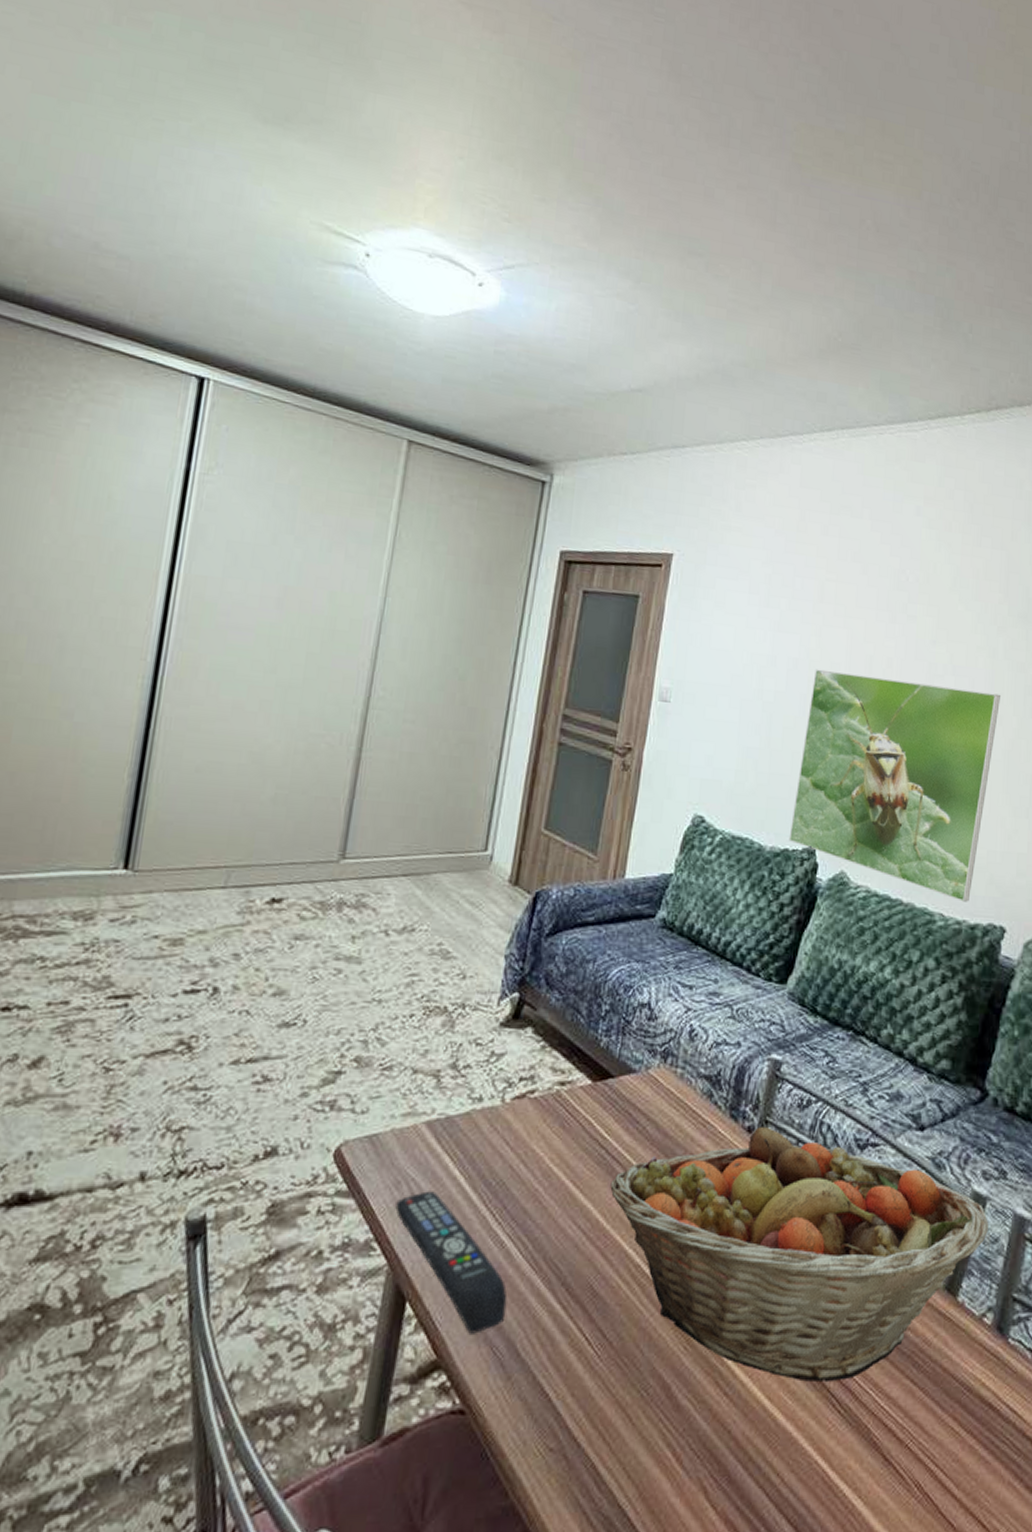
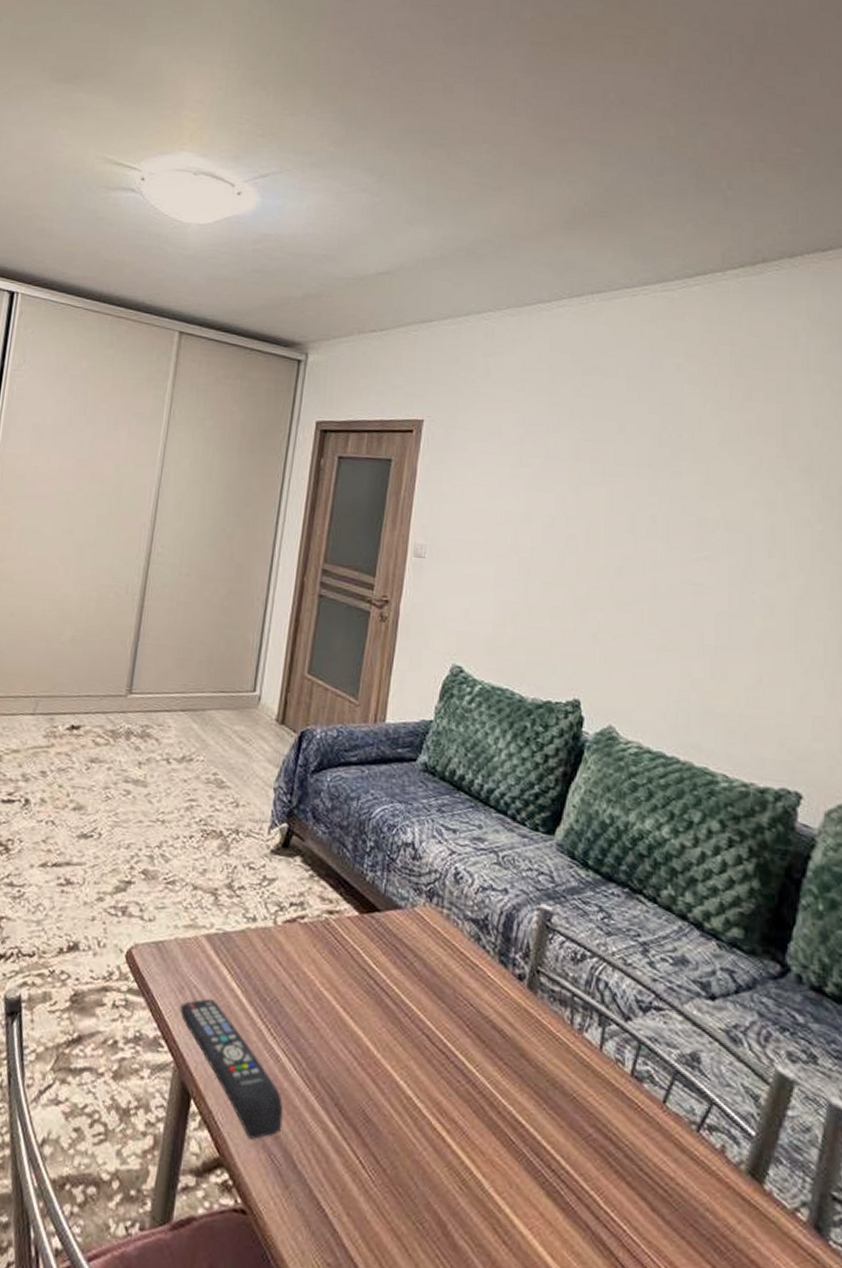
fruit basket: present [610,1127,988,1382] -> none [379,976,797,1252]
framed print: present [788,669,1000,902] -> none [551,525,783,765]

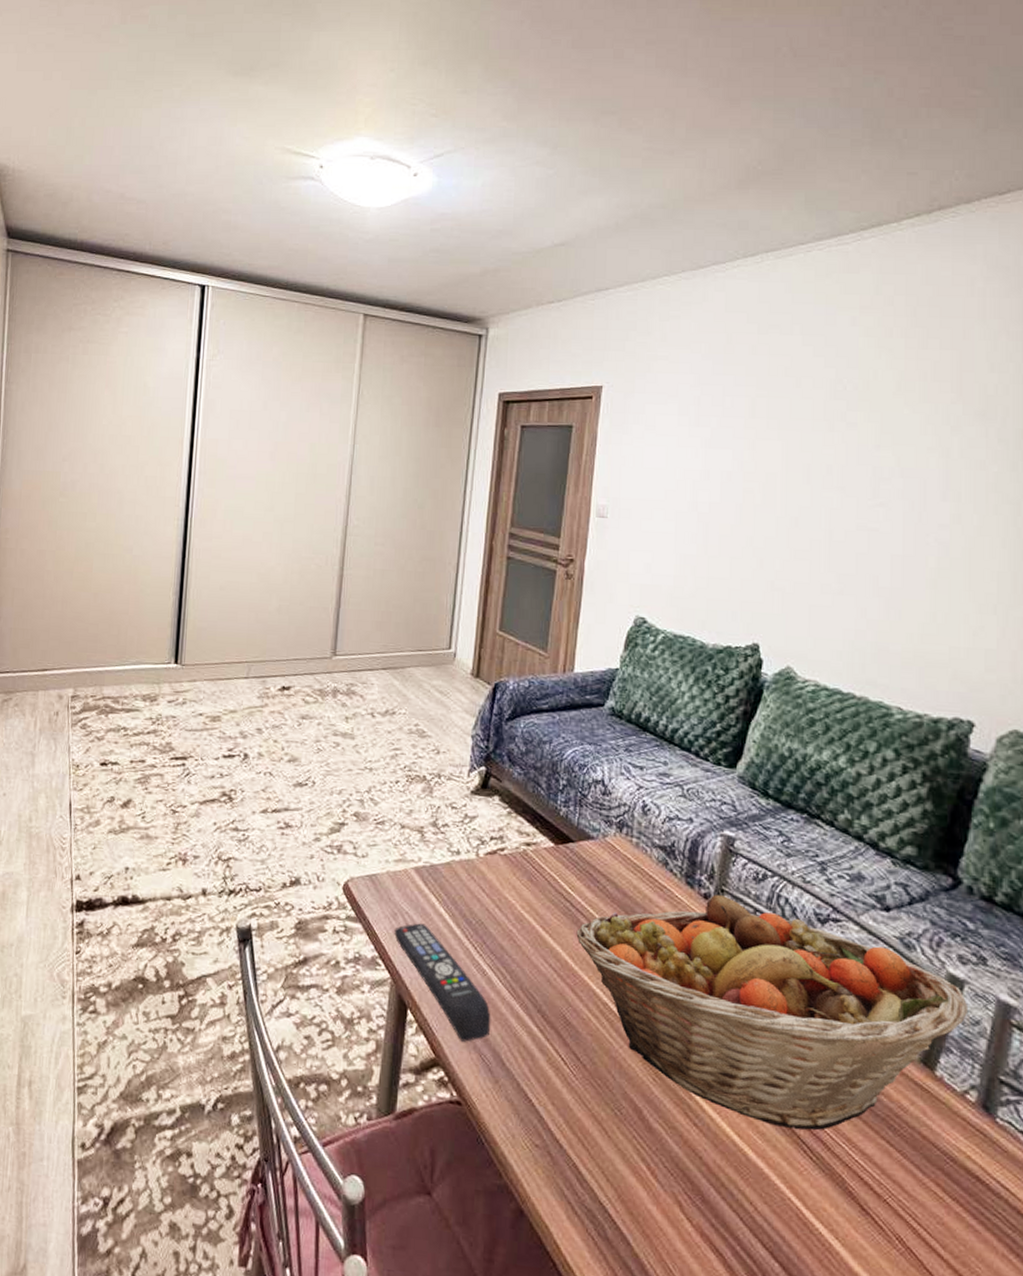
fruit basket: none [379,976,797,1252] -> present [576,895,967,1131]

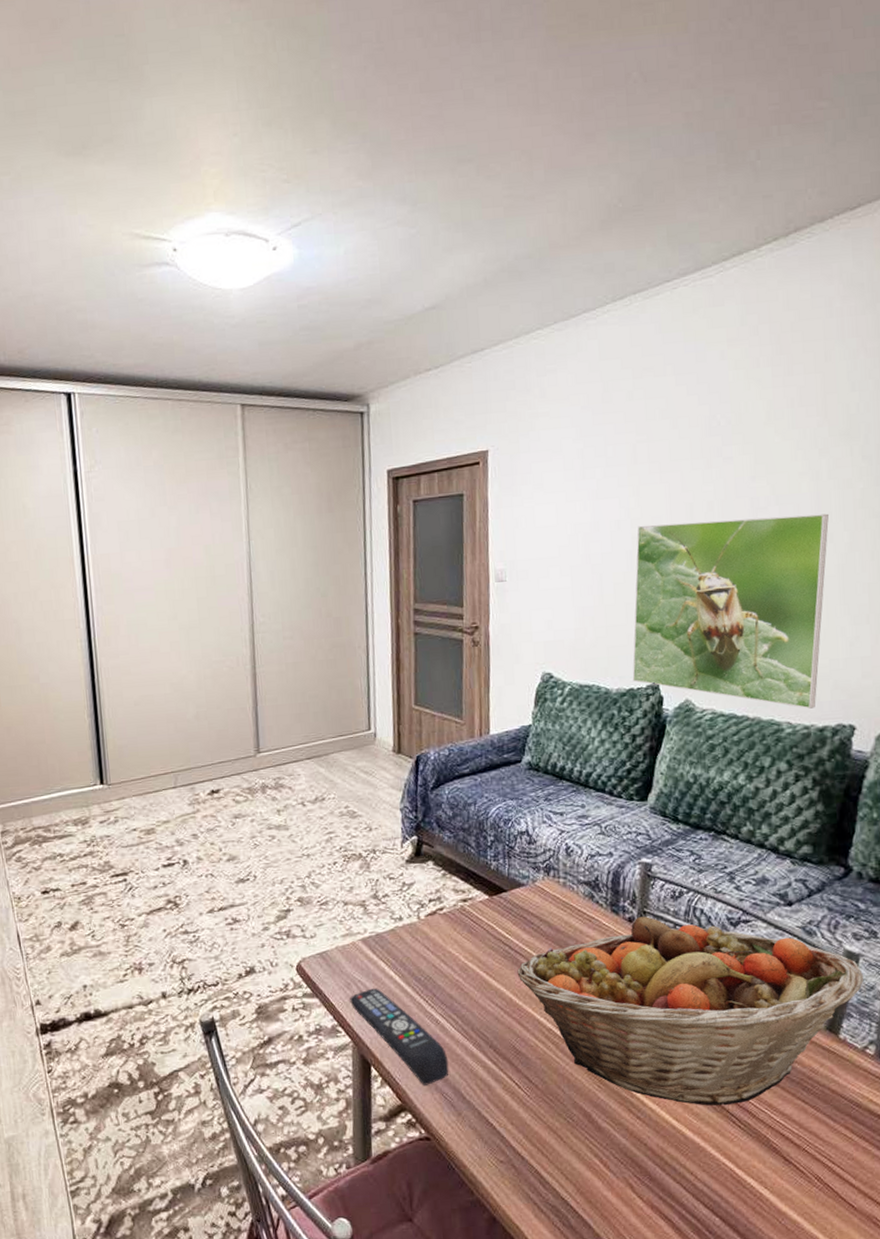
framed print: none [731,480,957,697] -> present [632,513,829,709]

